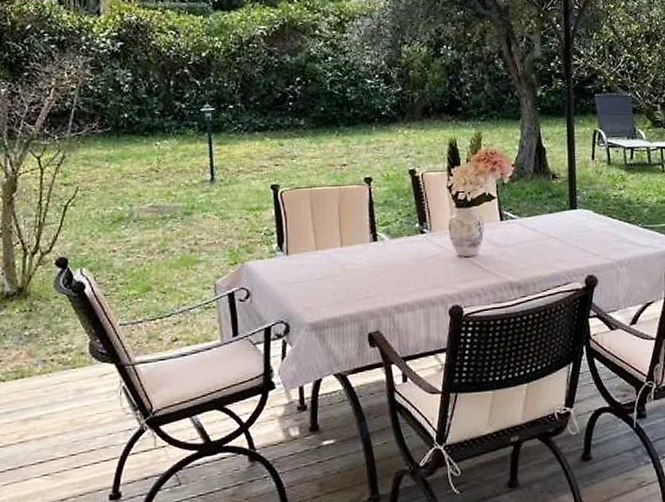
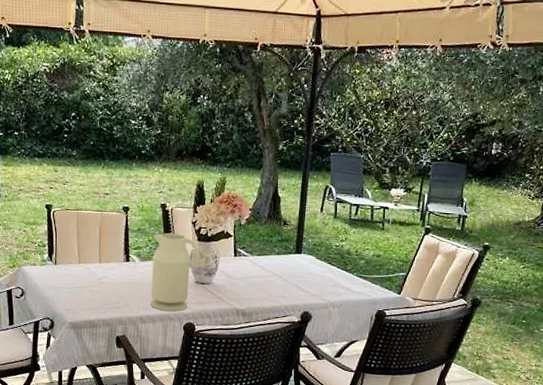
water jug: none [403,202,460,295] -> present [150,233,199,312]

